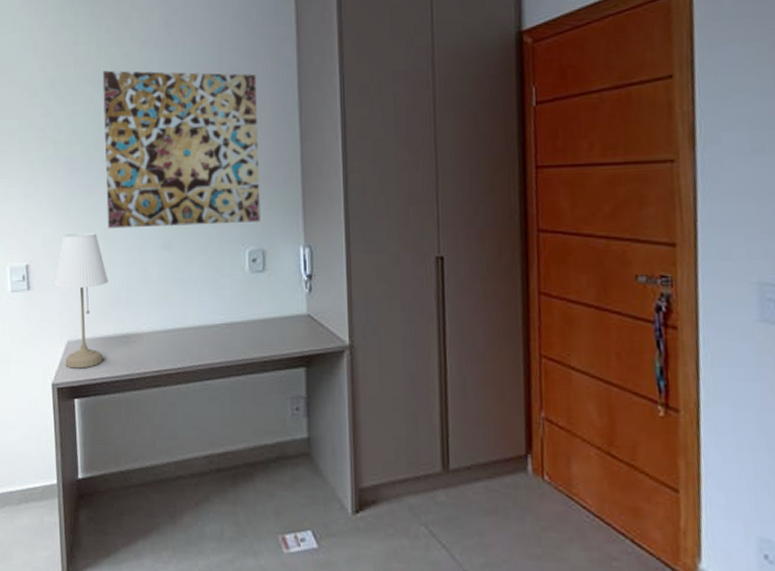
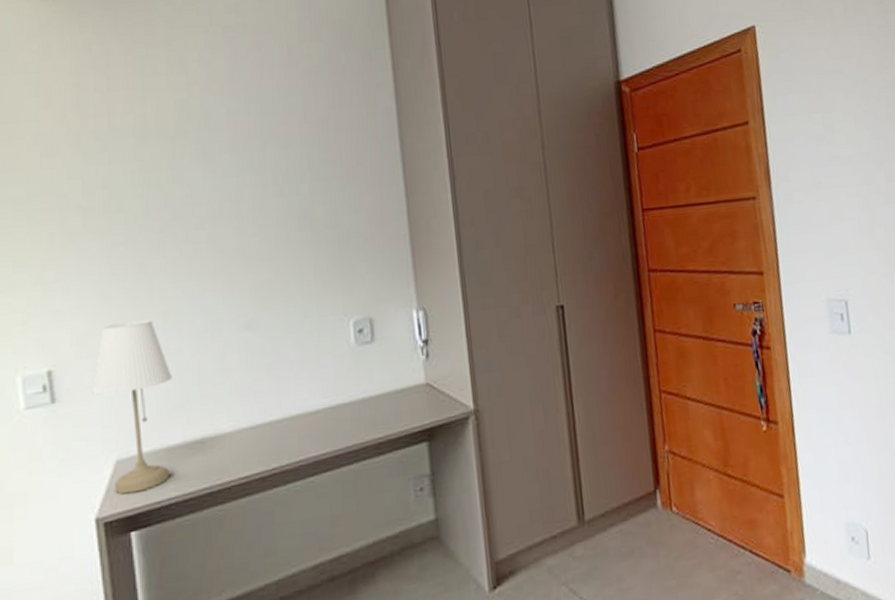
wall art: present [102,70,260,229] -> none [150,121,365,313]

